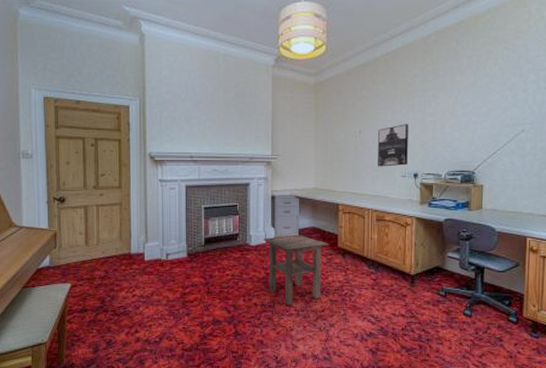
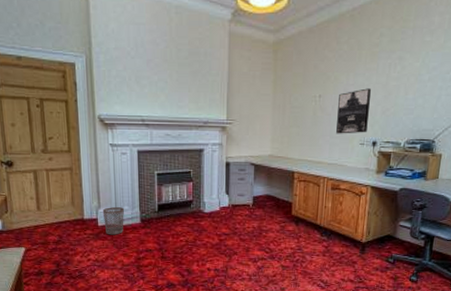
wastebasket: none [149,241,171,270] -> present [102,207,124,235]
side table: present [264,235,329,305] -> none [218,202,283,270]

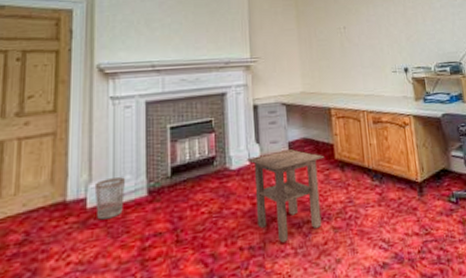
side table: none [218,202,283,270] -> present [247,149,325,243]
wall art: present [336,88,372,134] -> none [363,18,396,64]

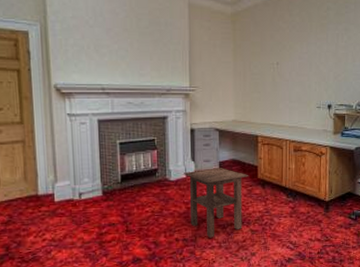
wastebasket: present [94,177,125,220] -> none [59,180,84,211]

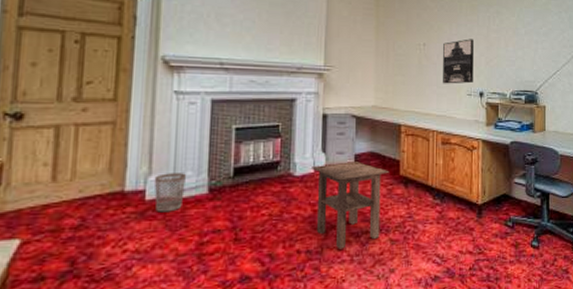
wastebasket: none [59,180,84,211] -> present [154,173,186,213]
wall art: none [295,56,324,99] -> present [443,39,475,84]

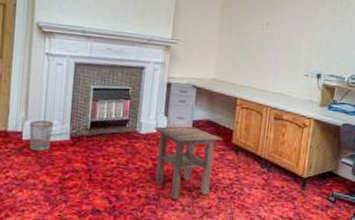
wall art: present [443,39,475,84] -> none [281,21,318,65]

